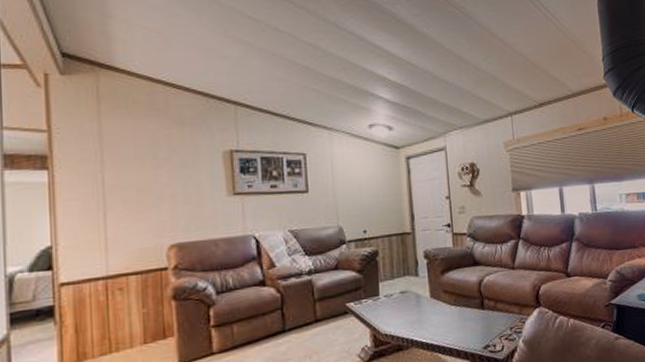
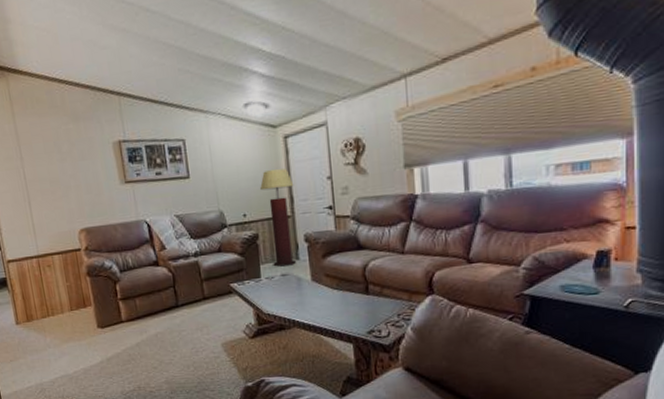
floor lamp: none [382,187,415,284] -> present [260,168,296,267]

